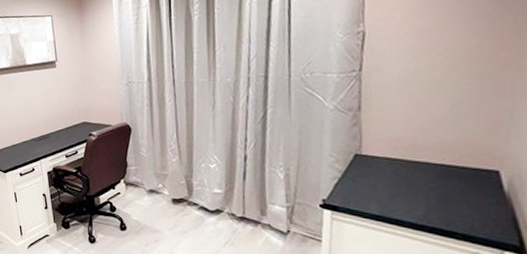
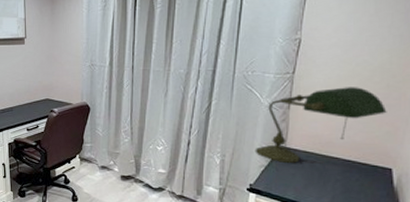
desk lamp: none [324,79,483,173] -> present [255,87,387,163]

